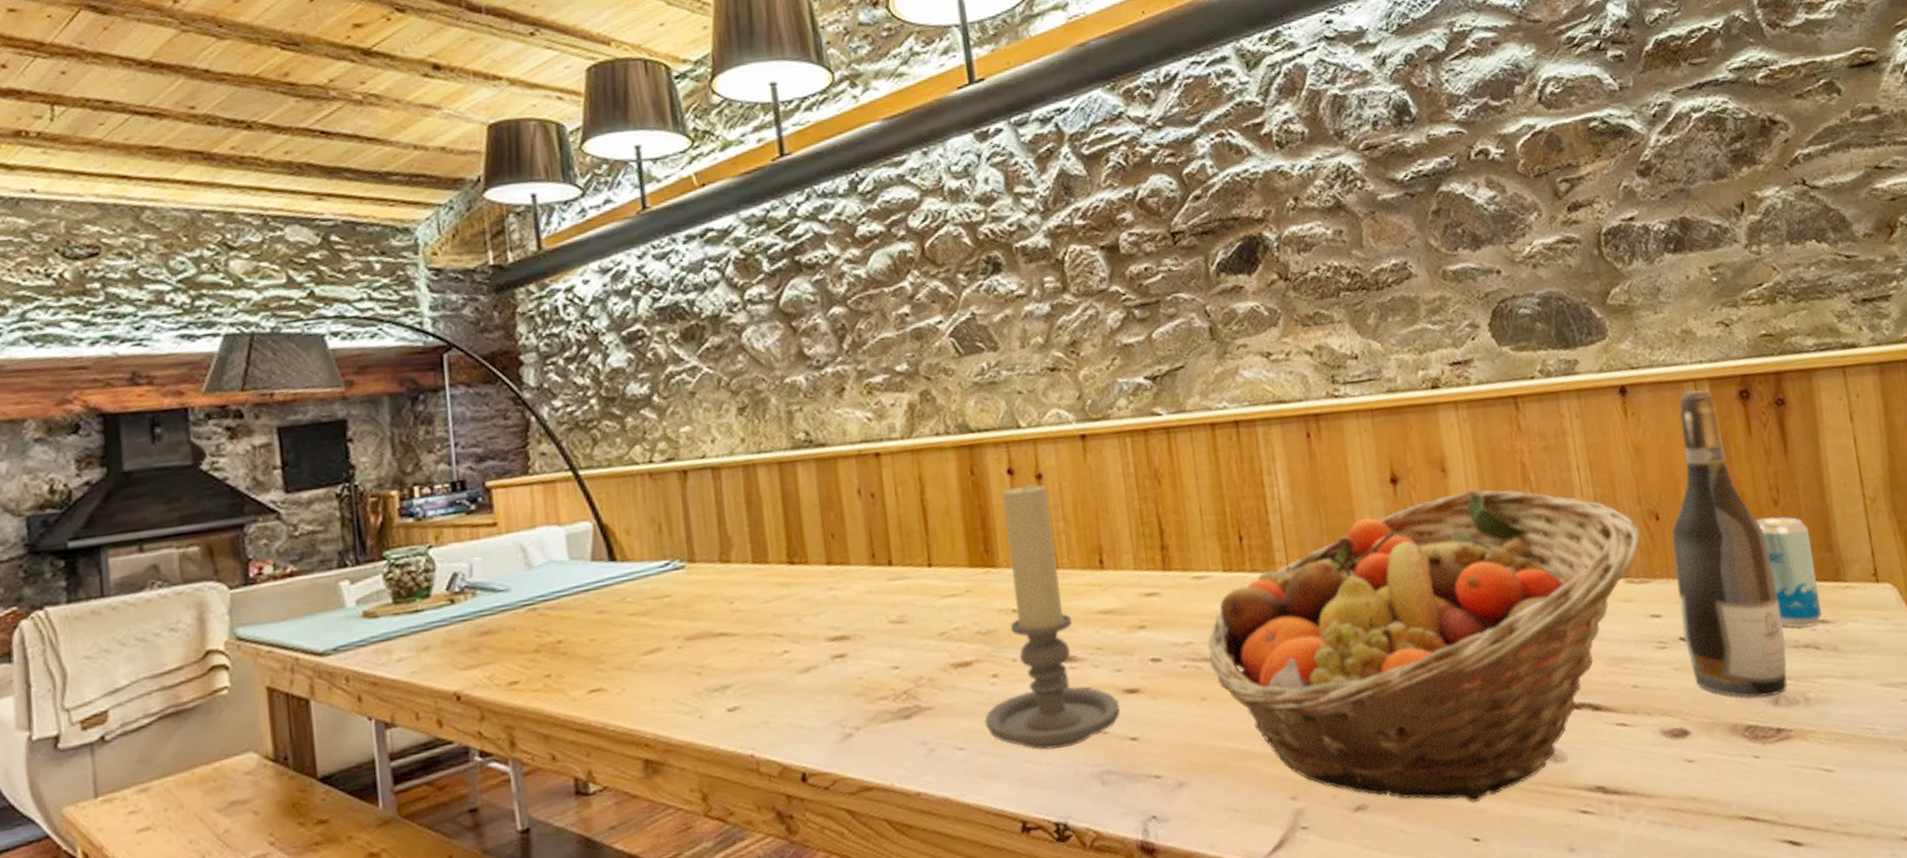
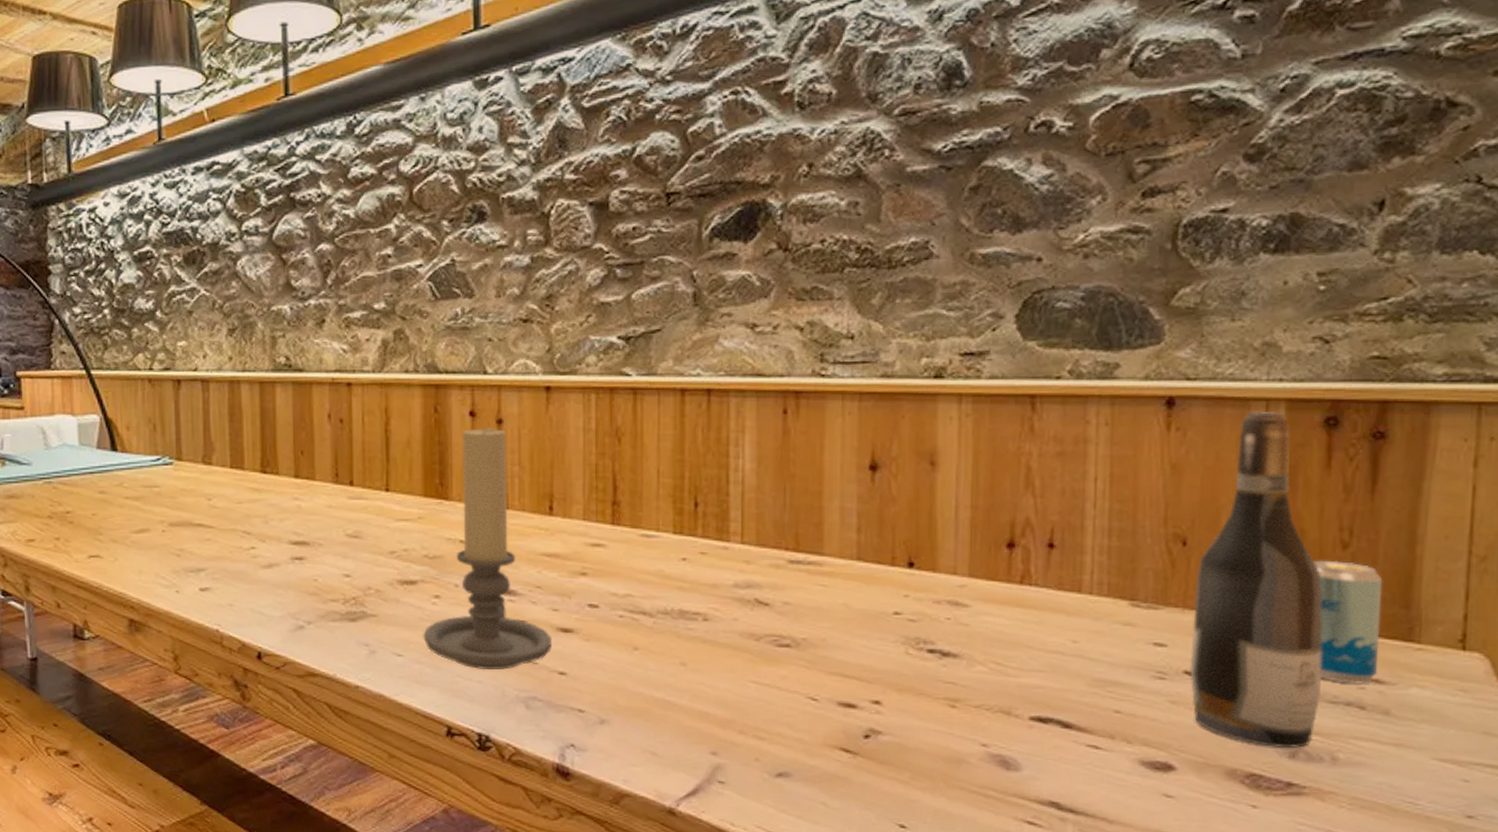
fruit basket: present [1208,489,1641,803] -> none [648,488,1160,791]

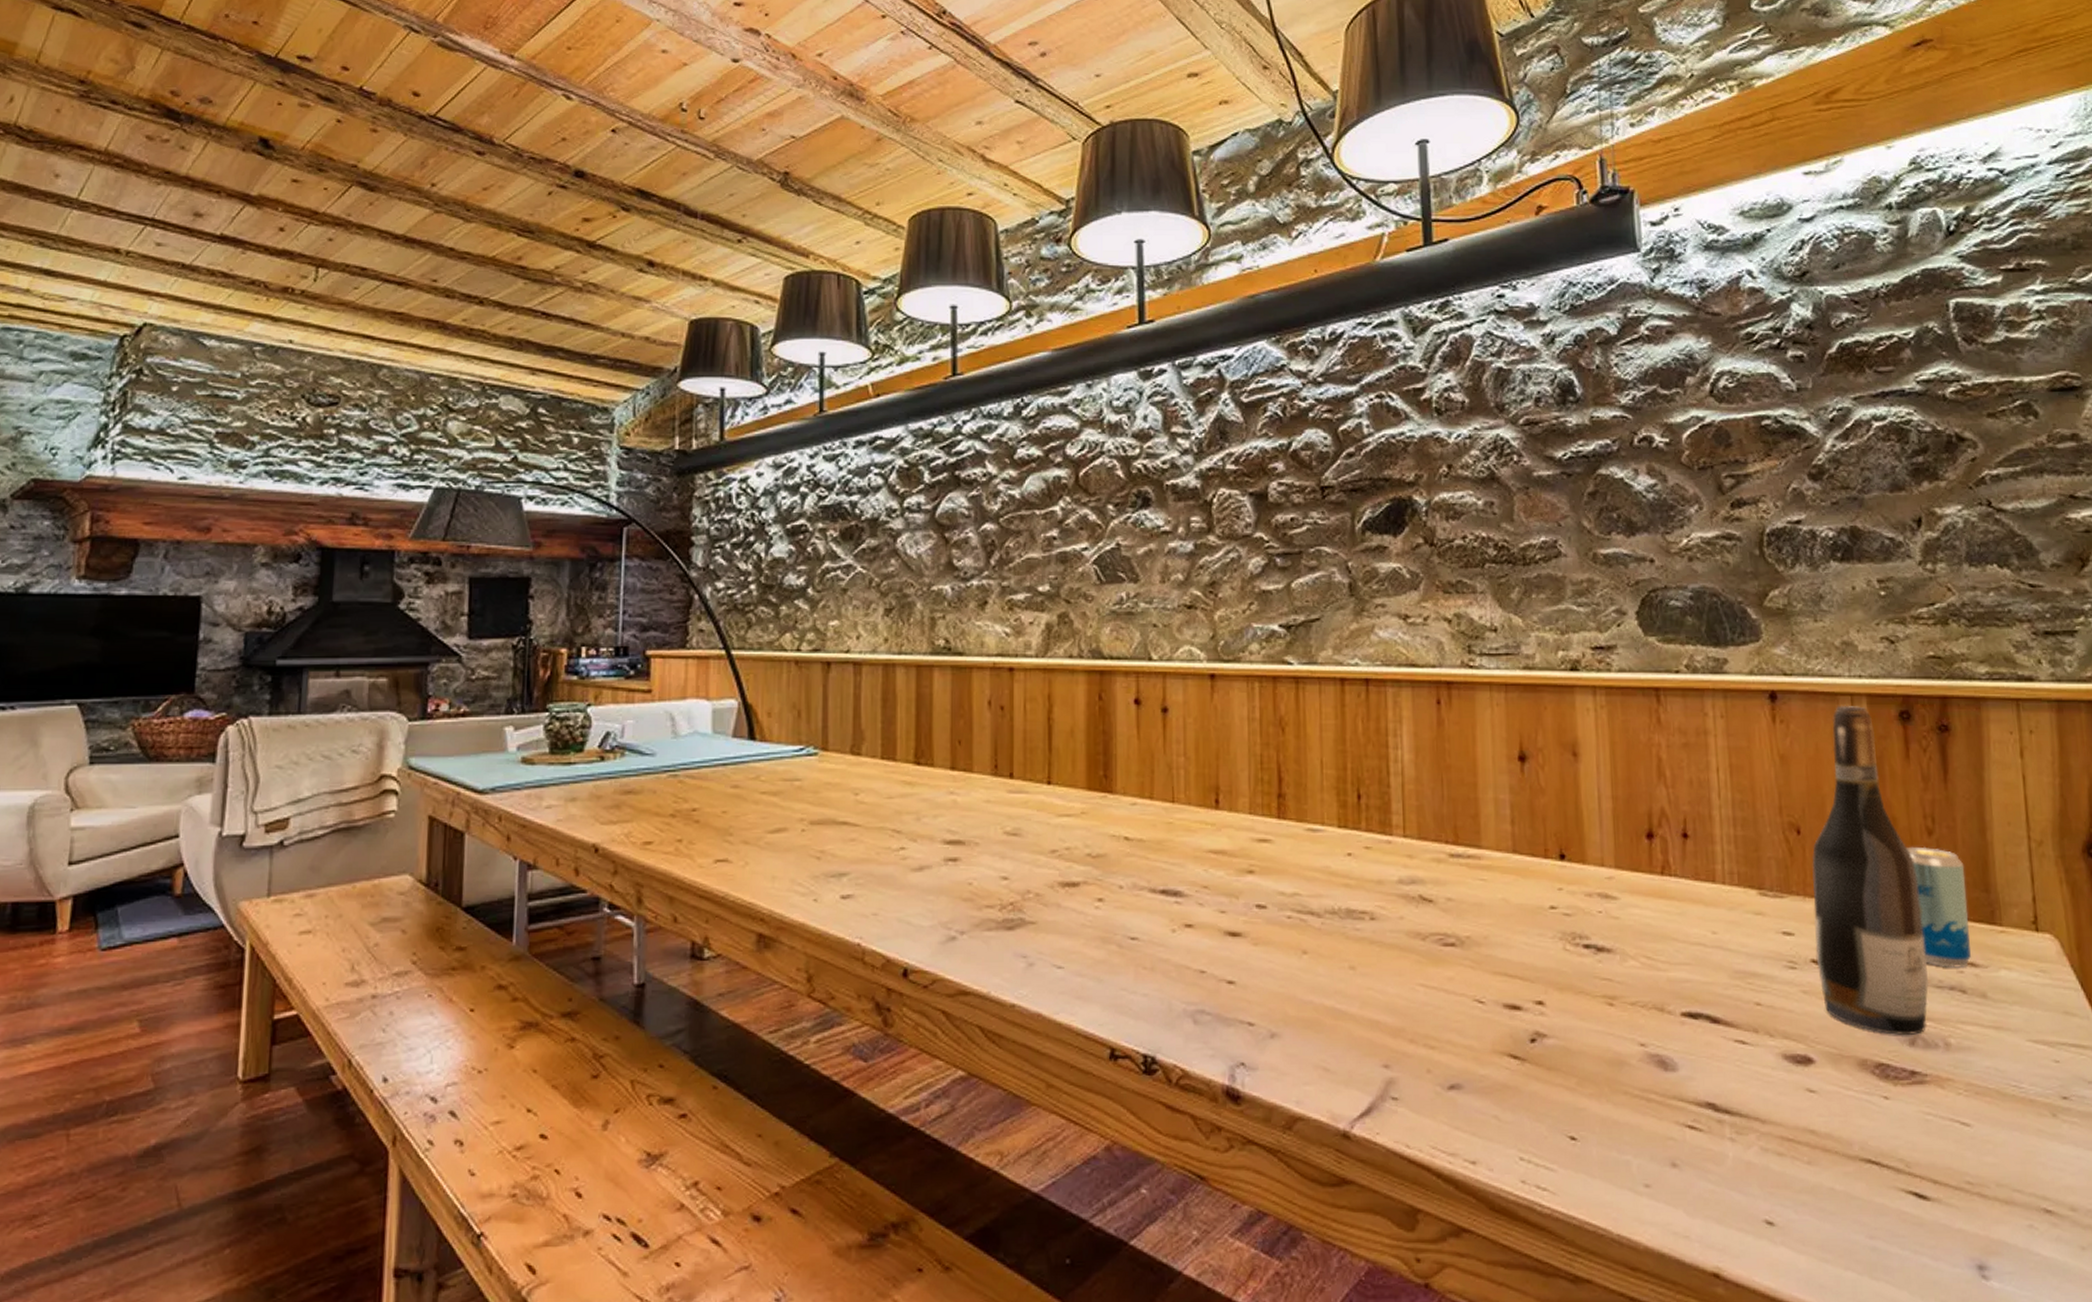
candle holder: present [423,425,553,670] -> none [1085,714,1221,982]

